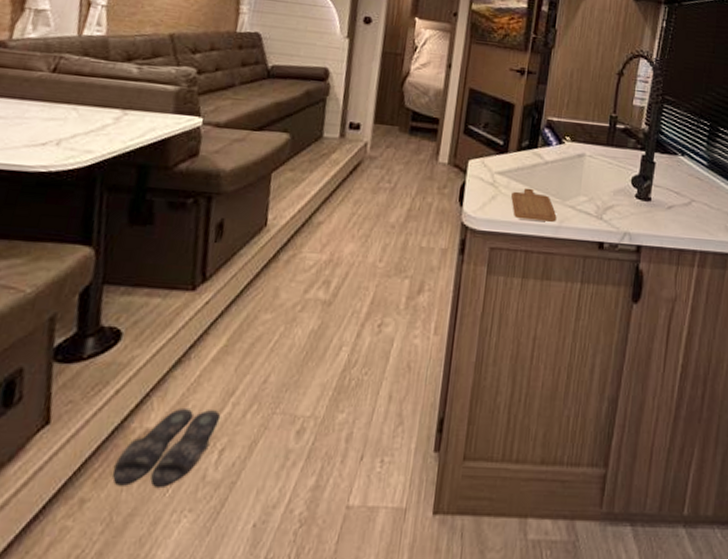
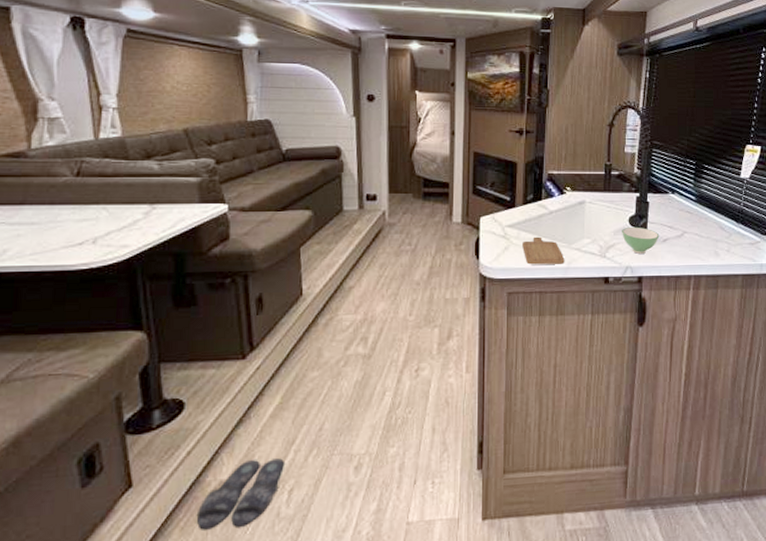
bowl: none [622,187,664,221] -> present [622,226,660,255]

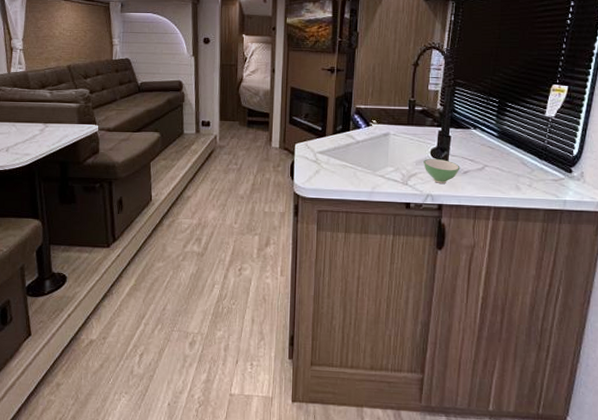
slippers: present [196,458,284,530] -> none [74,327,137,377]
chopping board: present [522,236,565,265] -> none [331,163,370,190]

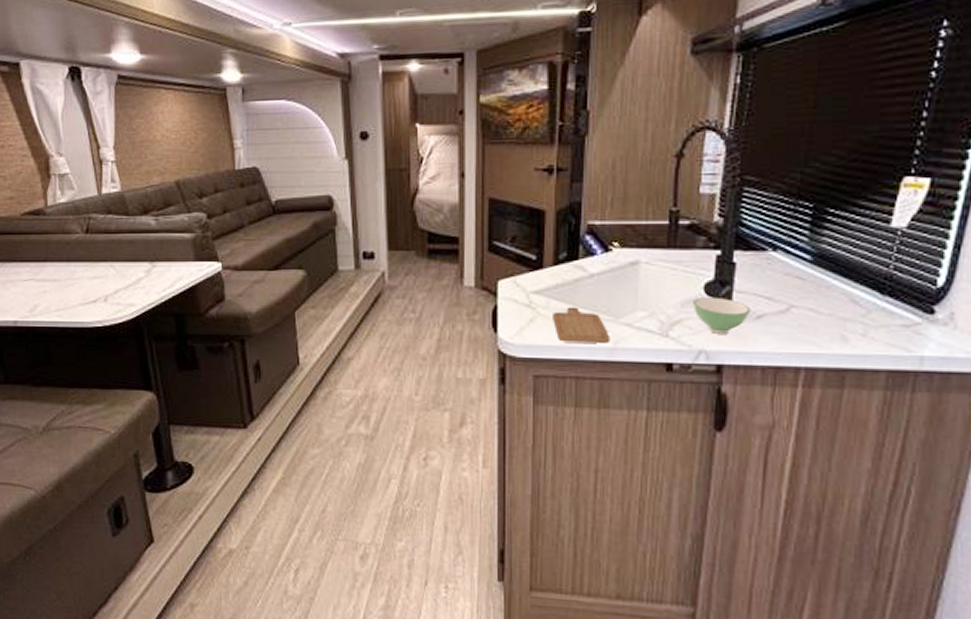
chopping board: none [331,163,370,190] -> present [553,306,610,345]

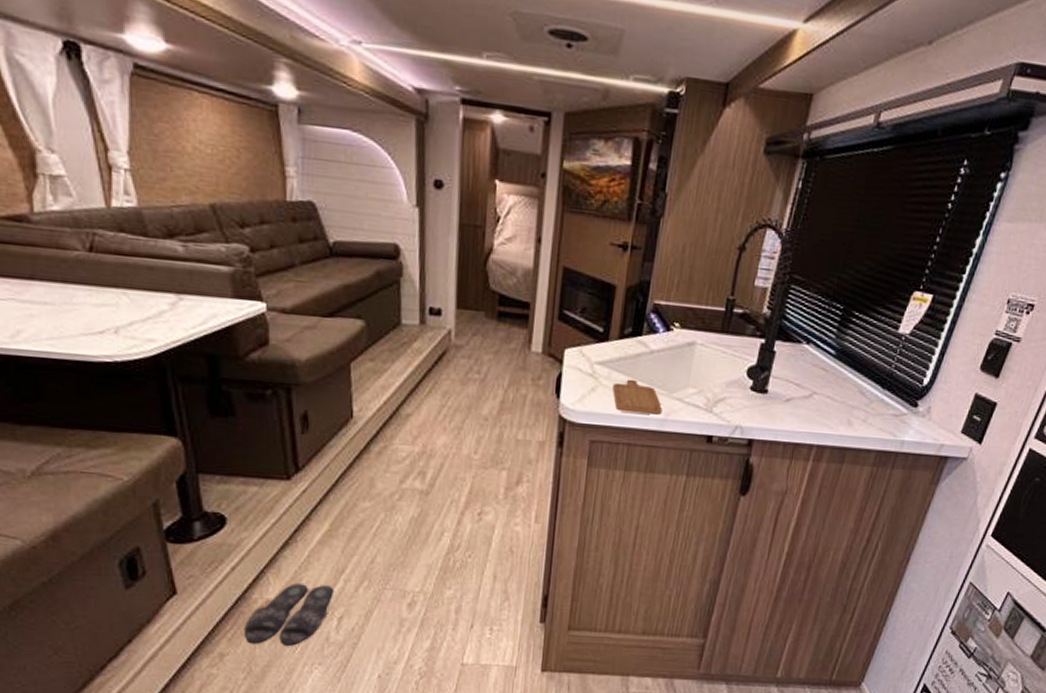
slippers: none [210,533,289,598] -> present [243,583,333,646]
bowl: present [693,296,751,335] -> none [736,379,783,414]

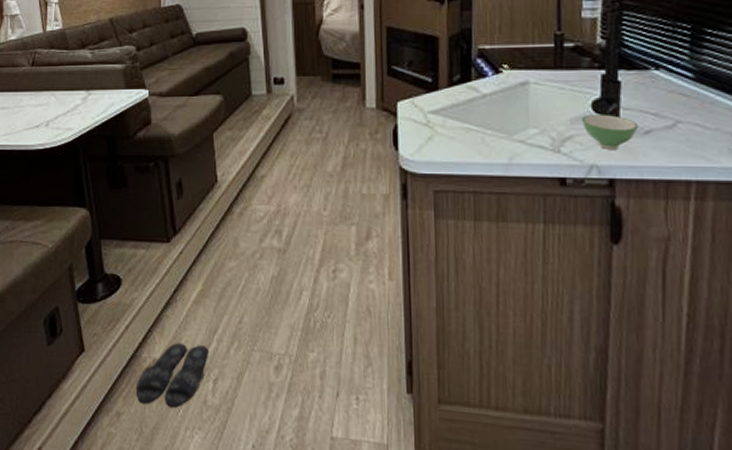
chopping board: present [612,379,663,416] -> none [449,125,505,161]
bowl: none [736,379,783,414] -> present [582,113,639,151]

